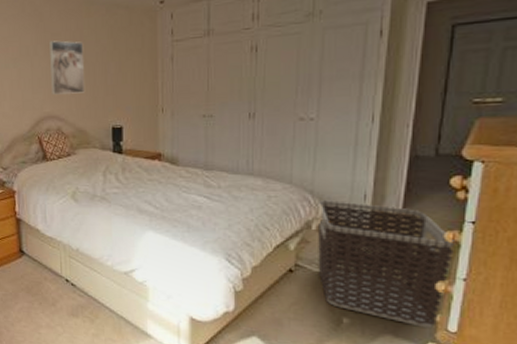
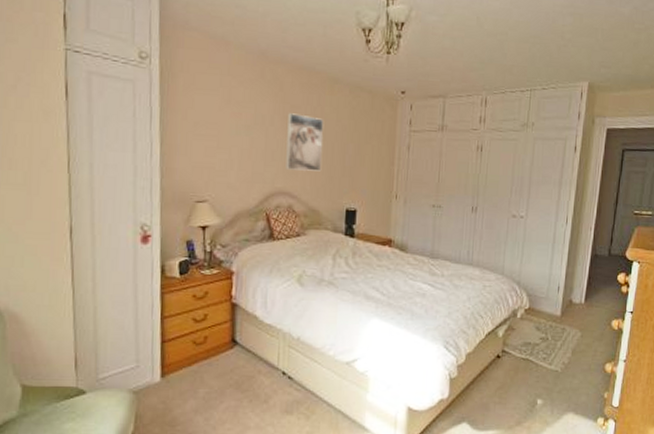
clothes hamper: present [317,200,454,328] -> none [520,291,619,404]

